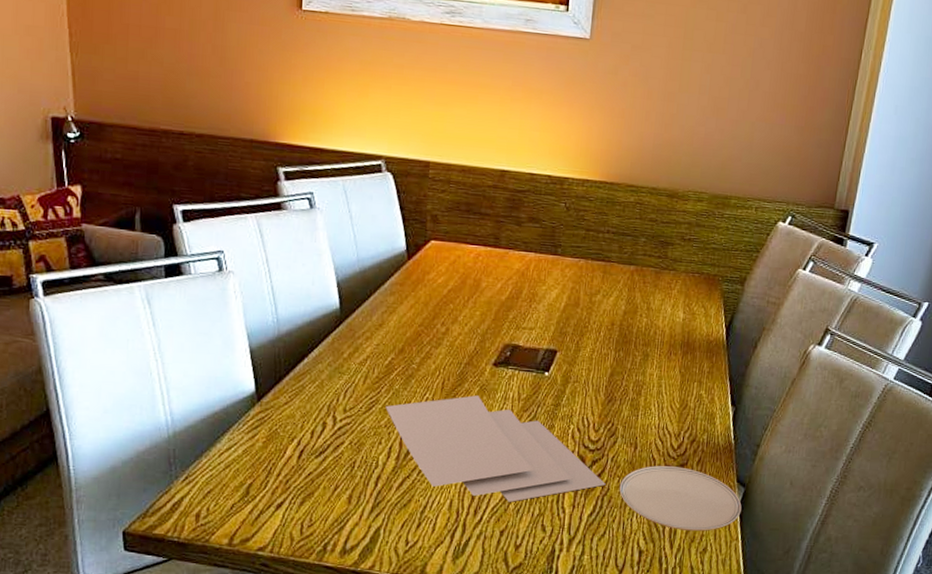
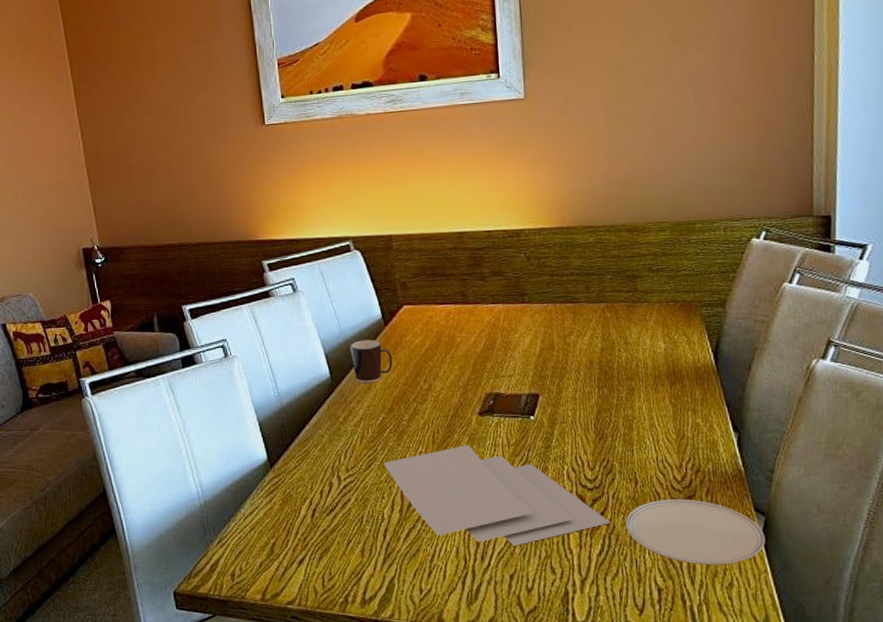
mug: none [366,271,411,320] -> present [350,339,393,384]

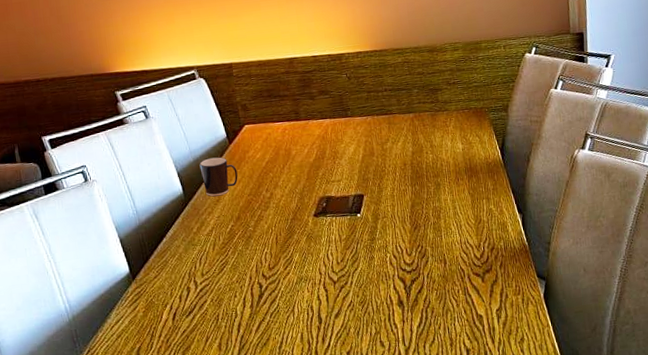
papers: present [383,445,611,546] -> none [234,243,427,327]
plate: present [625,499,765,566] -> none [438,272,547,327]

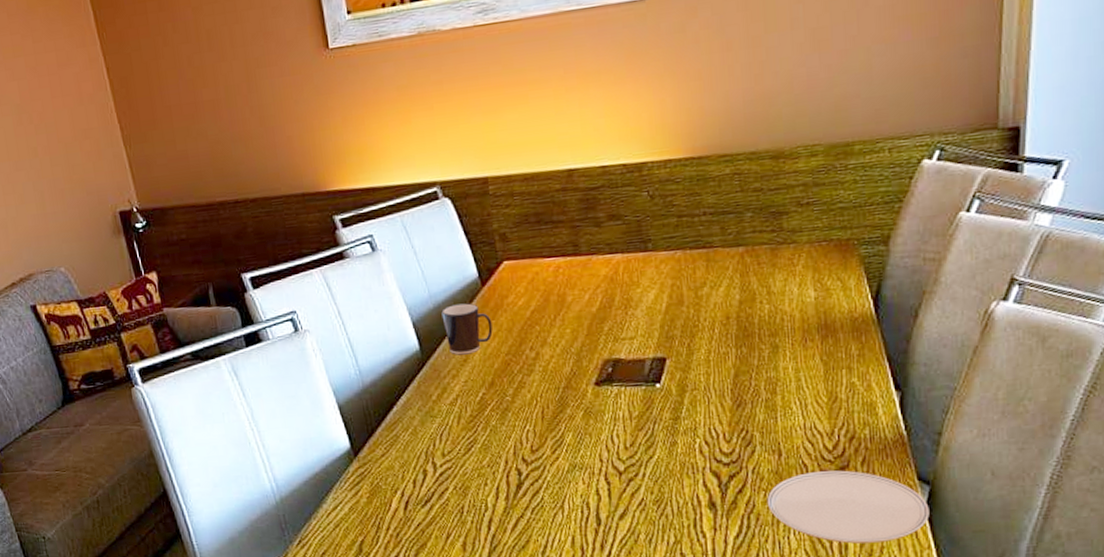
plate: none [438,272,547,327] -> present [767,470,930,545]

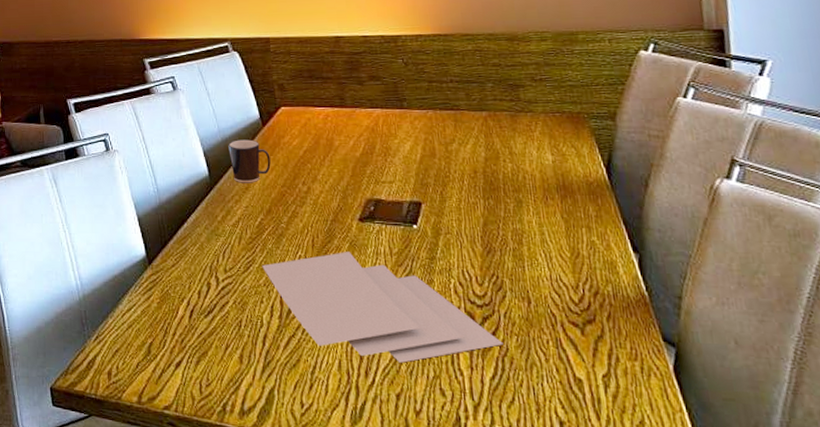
papers: none [485,420,750,532] -> present [262,252,503,363]
plate: present [767,470,930,545] -> none [519,322,678,401]

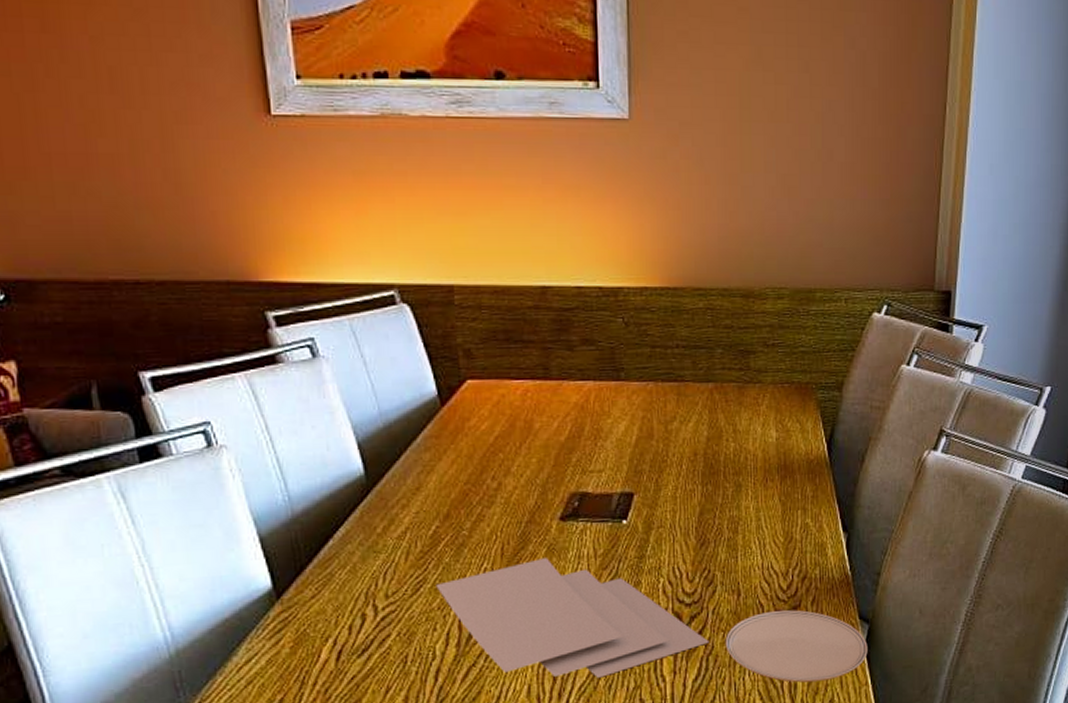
mug: present [228,139,271,183] -> none [392,424,451,483]
plate: none [519,322,678,401] -> present [725,610,868,683]

